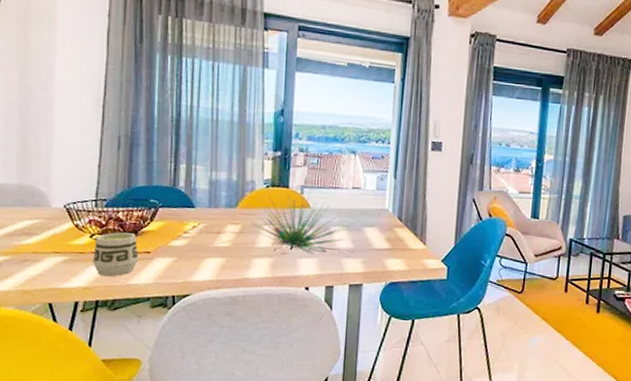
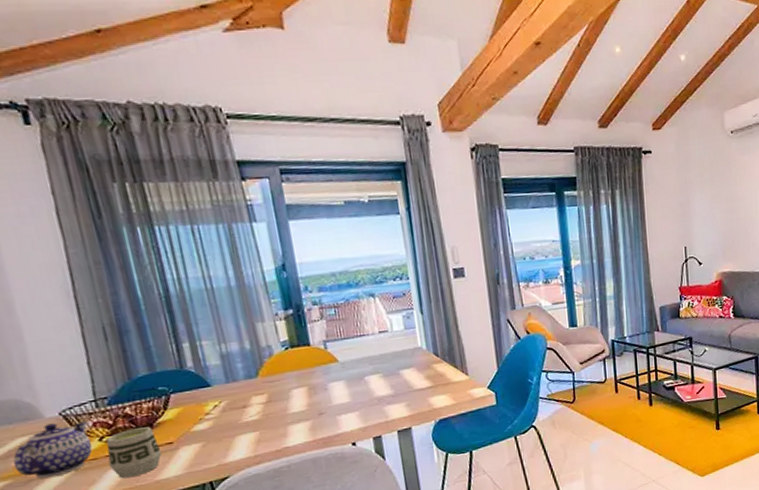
teapot: none [17,213,84,262] -> present [13,422,93,479]
plant: present [251,180,353,254] -> none [277,336,392,412]

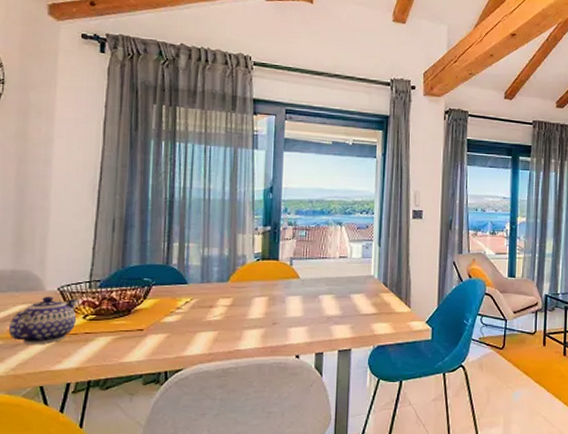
cup: present [106,427,162,479] -> none [85,312,132,356]

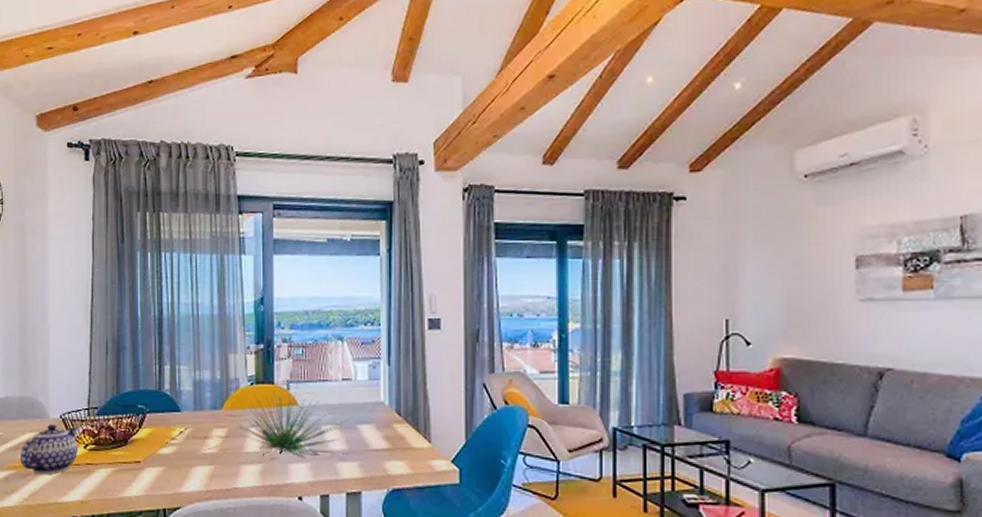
plant: none [242,252,340,322] -> present [237,374,346,458]

